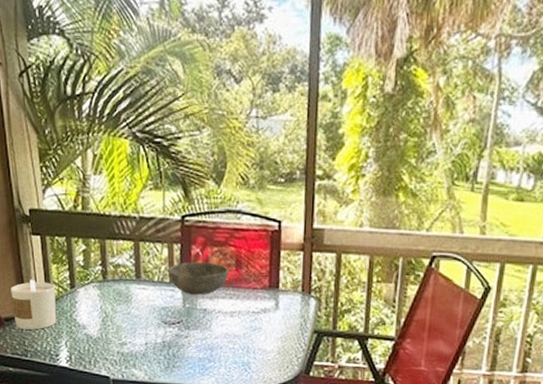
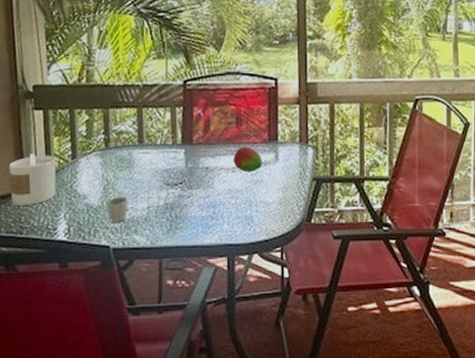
cup: none [106,329,126,355] -> present [107,195,128,222]
bowl: present [169,261,228,295] -> none [171,122,229,154]
fruit: none [232,291,263,319] -> present [233,146,263,173]

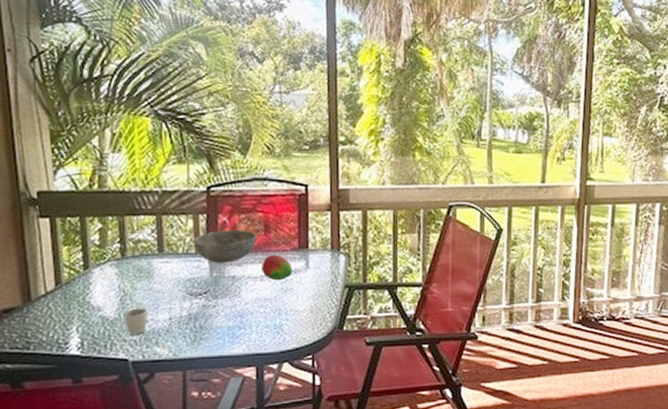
candle: present [9,154,57,205] -> none [12,264,67,319]
bowl: none [171,122,229,154] -> present [194,229,257,263]

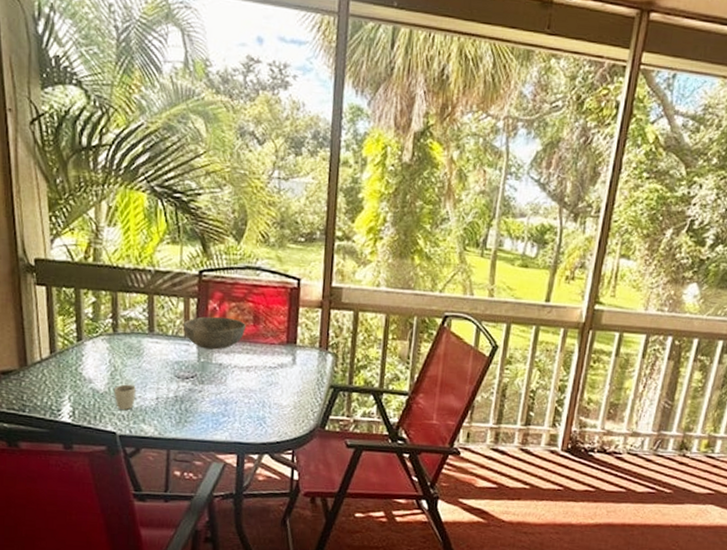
fruit: present [262,254,293,281] -> none [248,346,280,374]

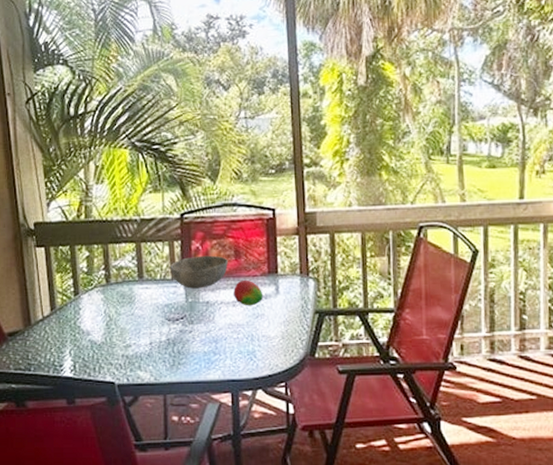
cup: present [114,383,136,410] -> none [110,331,131,358]
fruit: none [248,346,280,374] -> present [233,279,264,306]

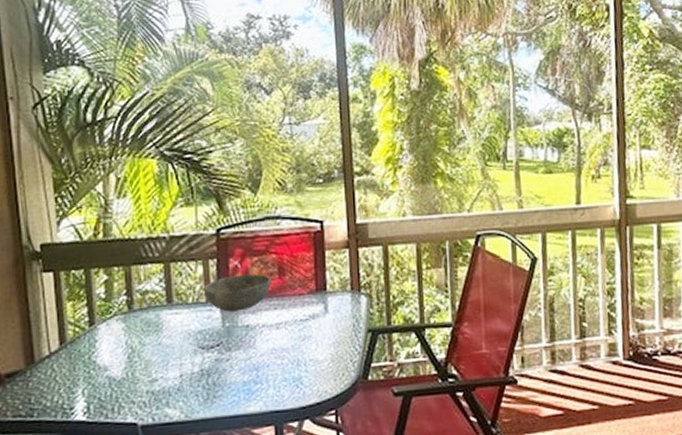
fruit: present [233,279,264,306] -> none [277,299,311,328]

